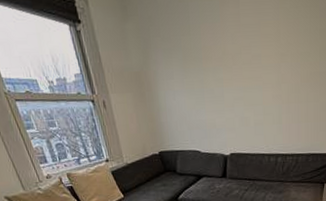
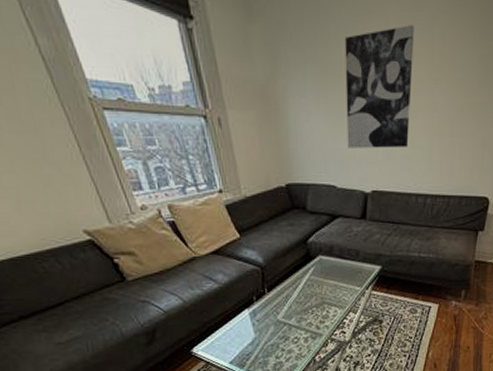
wall art: none [203,10,263,119] -> present [344,25,414,148]

